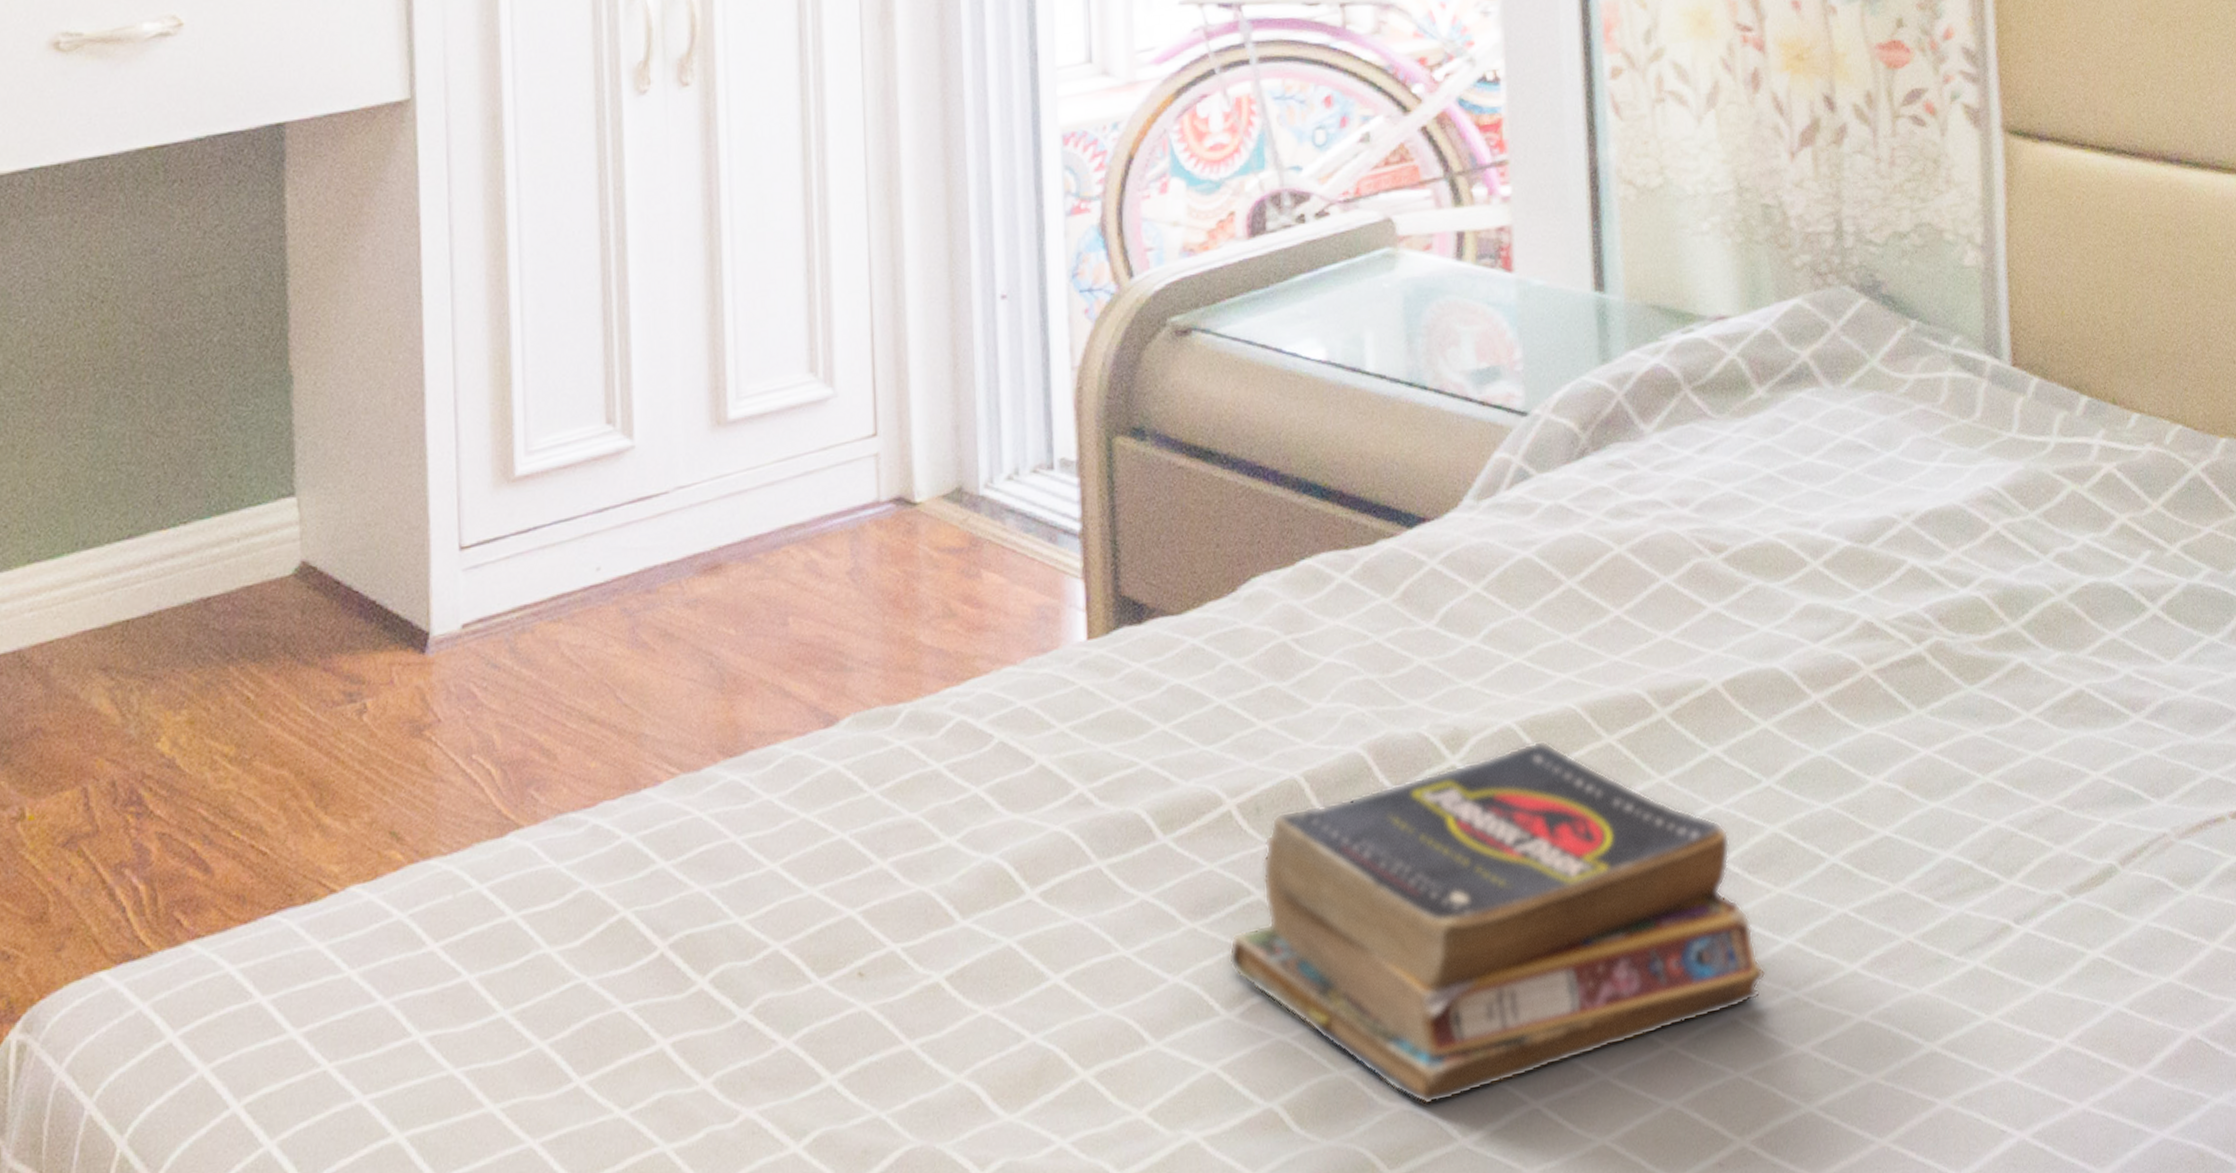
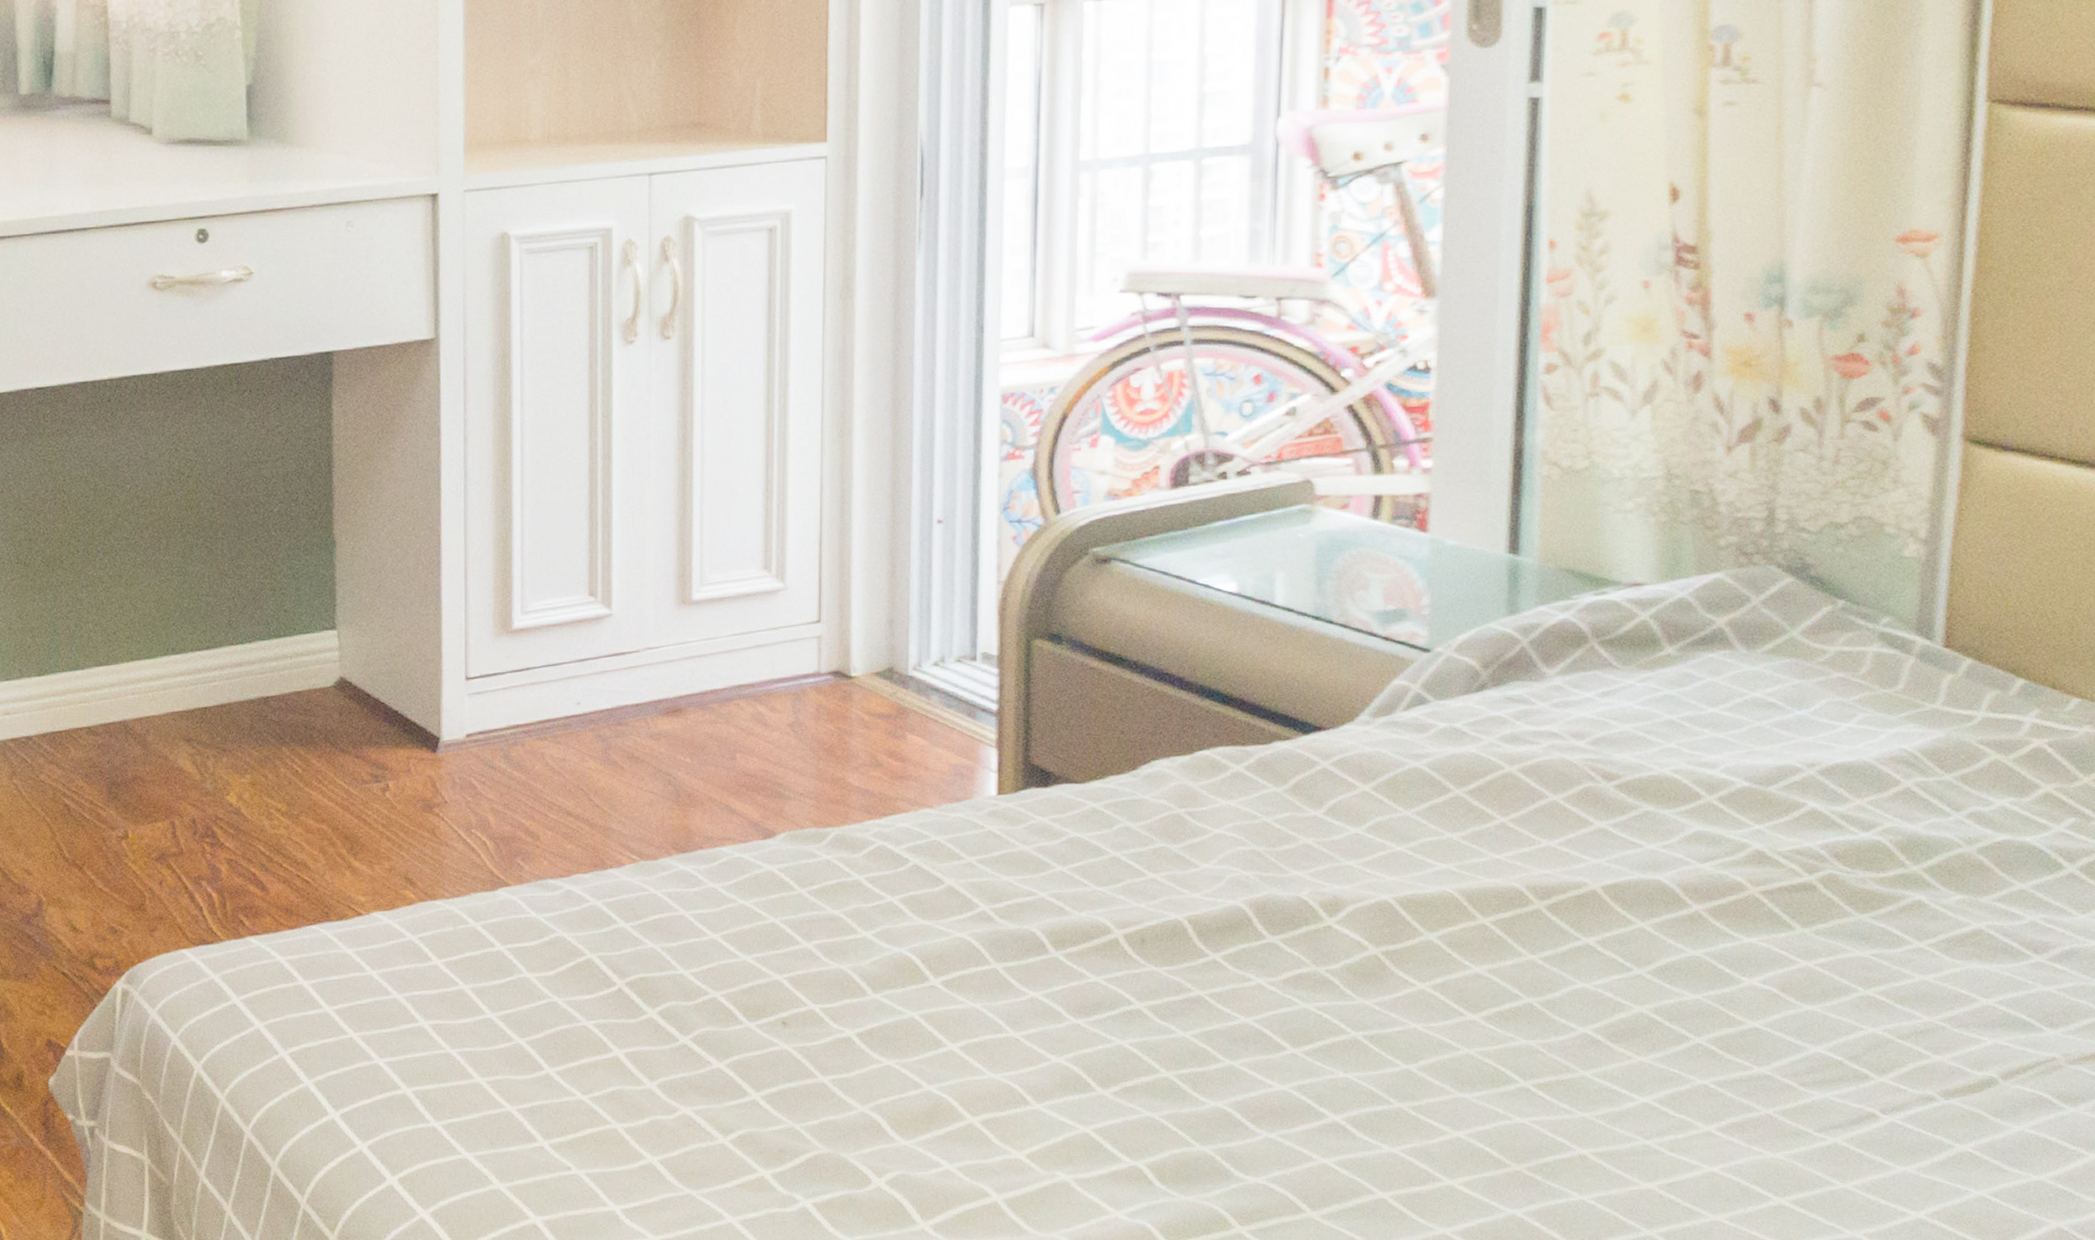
book: present [1228,740,1766,1106] -> none [1106,914,1619,1183]

